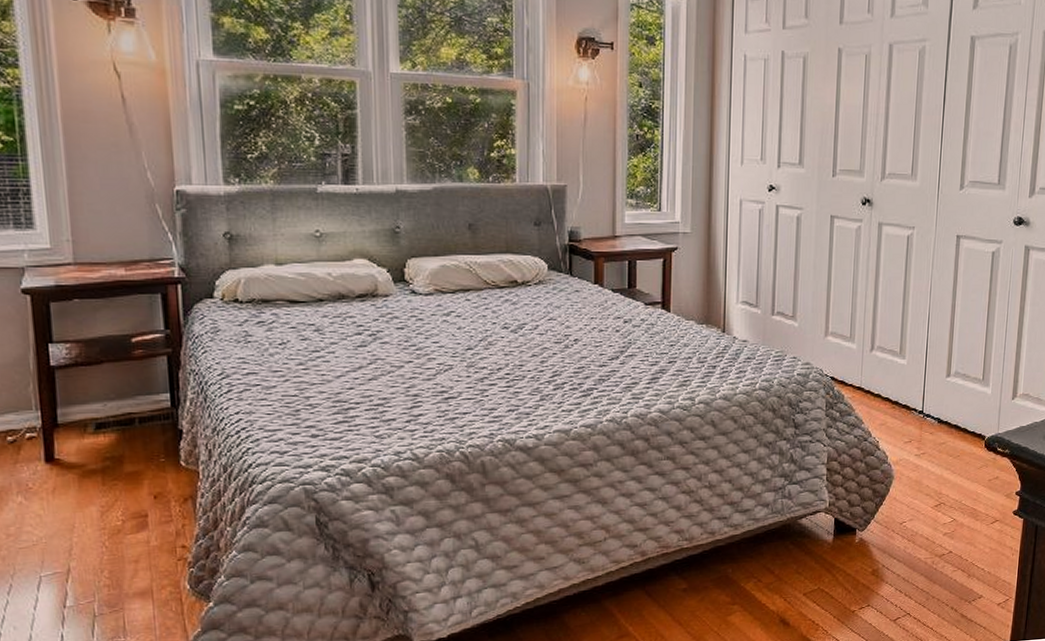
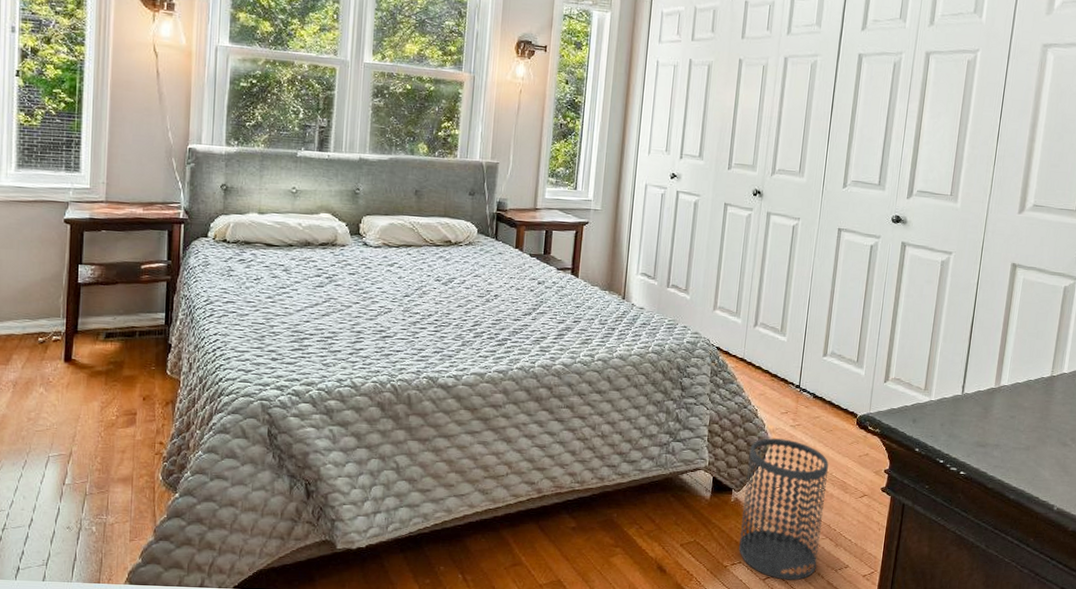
wastebasket: none [867,470,957,618] -> present [739,438,829,581]

